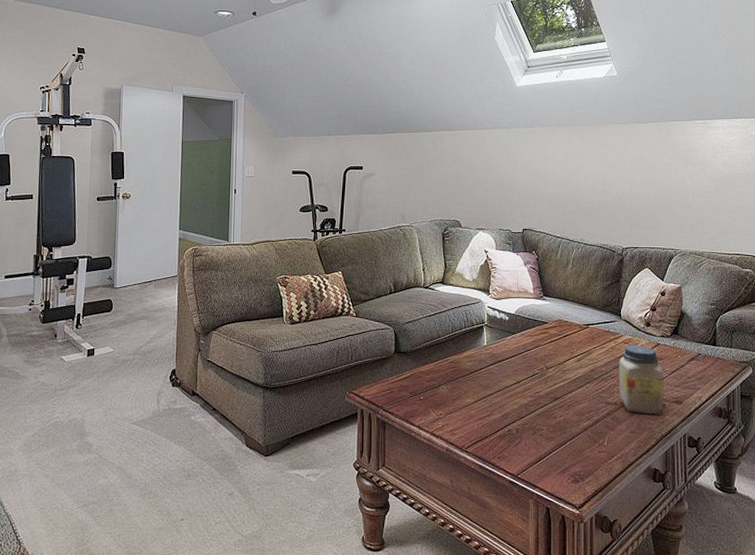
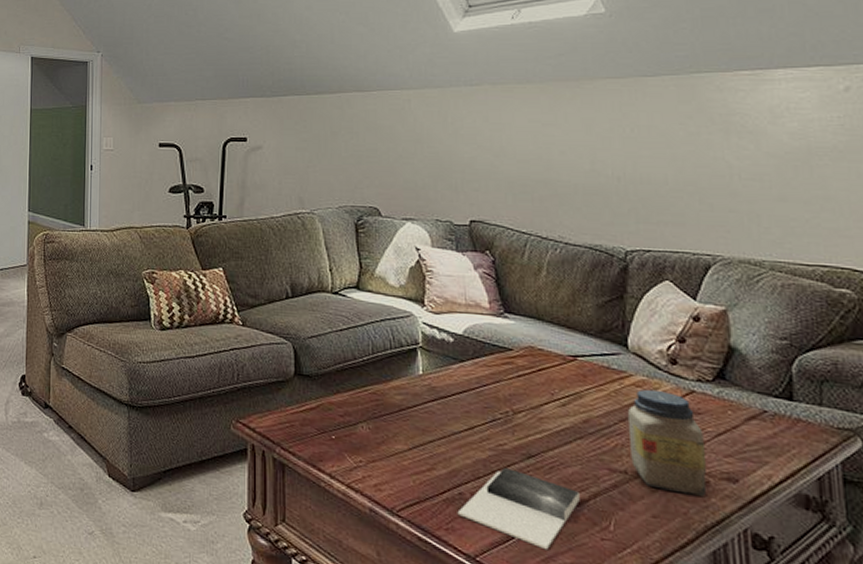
book: none [507,408,587,464] -> present [457,466,580,550]

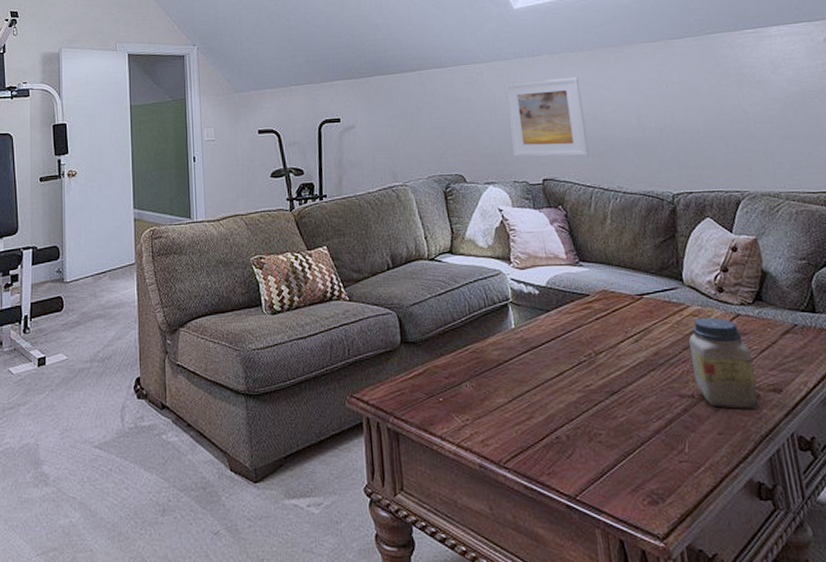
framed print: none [435,111,528,201] -> present [505,77,589,157]
book: present [457,466,580,550] -> none [556,406,658,480]

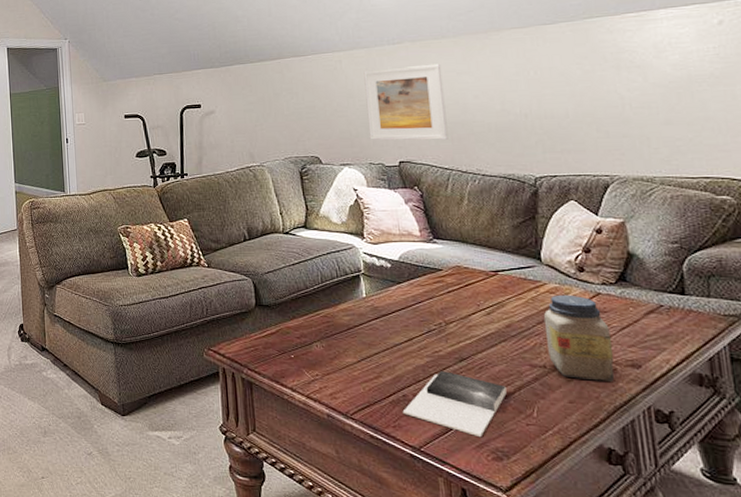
book: none [556,406,658,480] -> present [402,370,507,438]

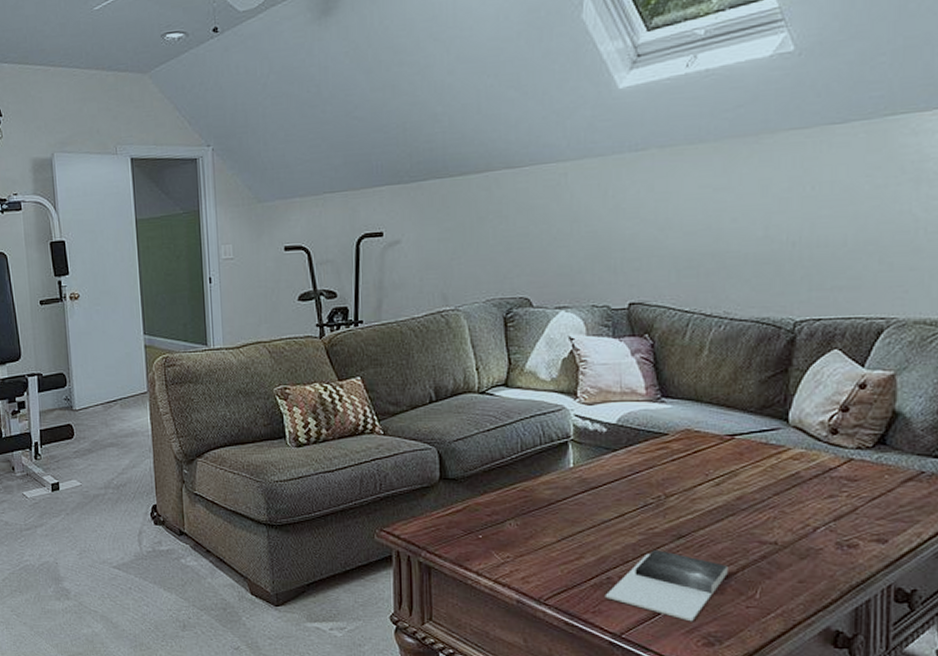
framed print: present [363,63,448,141] -> none [594,176,694,277]
jar: present [543,294,615,382] -> none [781,461,859,558]

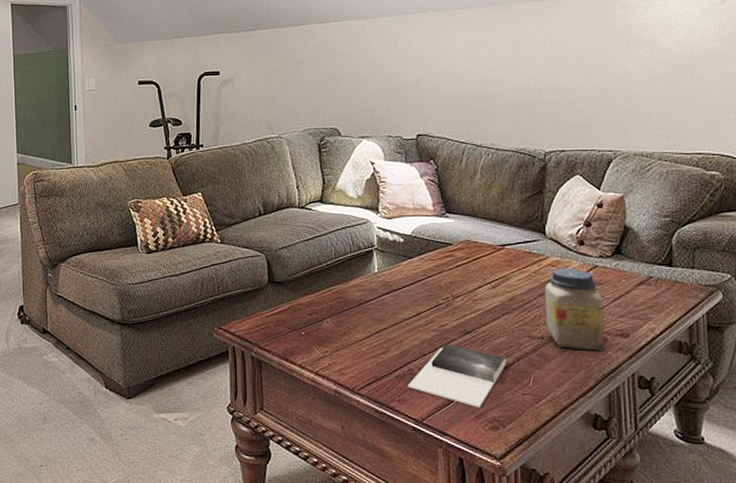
jar: none [781,461,859,558] -> present [544,267,605,351]

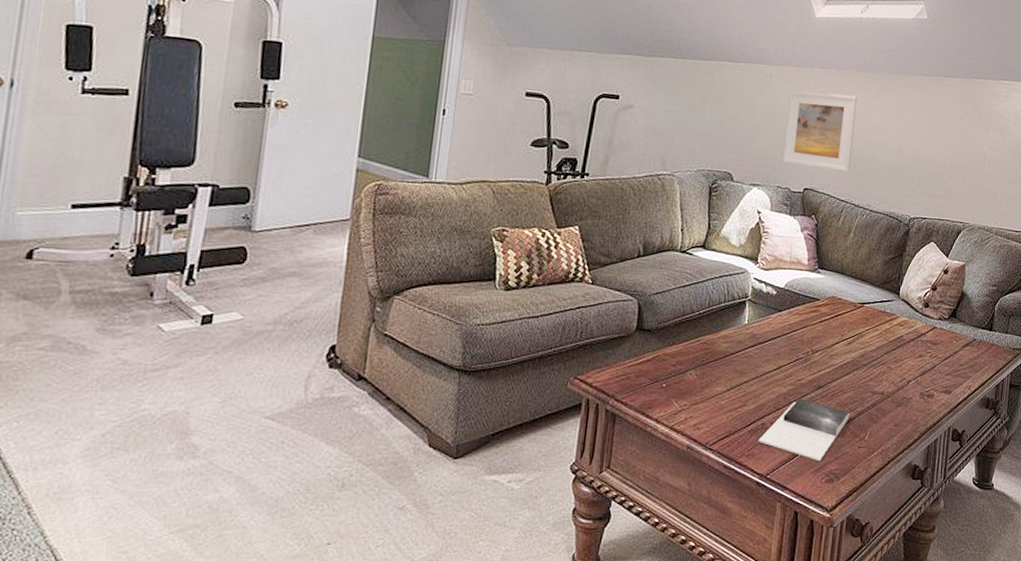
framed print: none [386,34,465,114] -> present [782,90,858,173]
jar: present [544,267,605,351] -> none [887,327,936,406]

